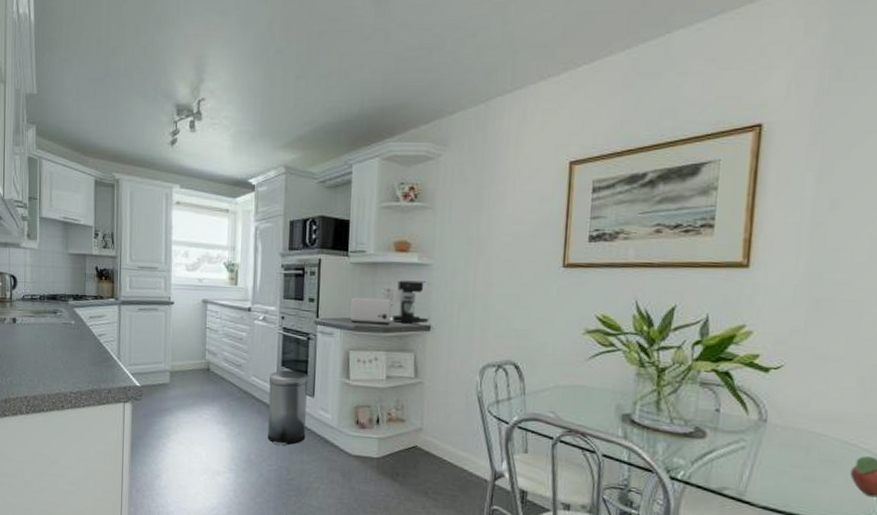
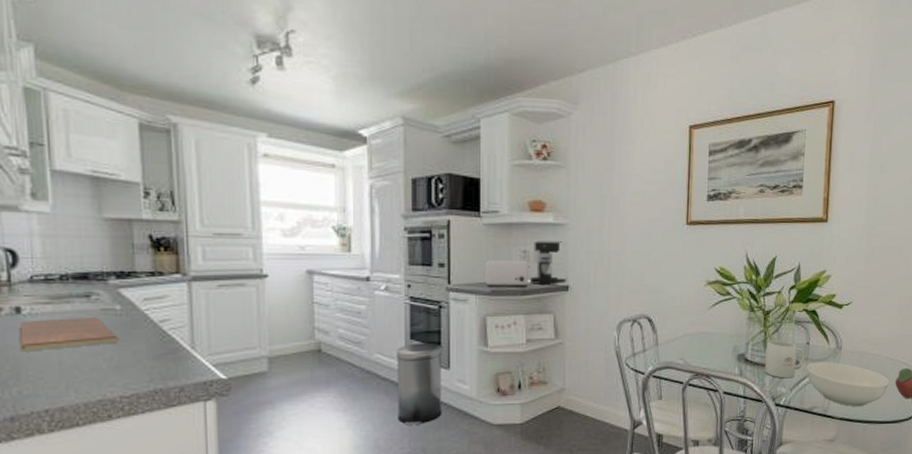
chopping board: none [13,328,73,352] -> present [19,316,120,352]
mug: none [656,401,713,450] -> present [764,340,805,379]
bowl: none [714,433,841,497] -> present [806,362,890,407]

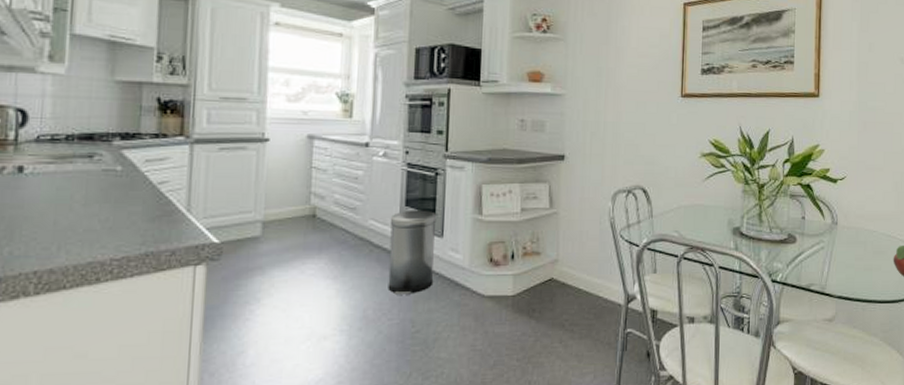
chopping board: present [19,316,120,352] -> none [16,176,118,211]
toaster: present [486,260,531,288] -> none [483,128,528,156]
coffee maker: present [530,241,567,286] -> none [527,110,563,155]
mug: present [764,340,805,379] -> none [760,214,800,254]
bowl: present [806,362,890,407] -> none [802,237,887,285]

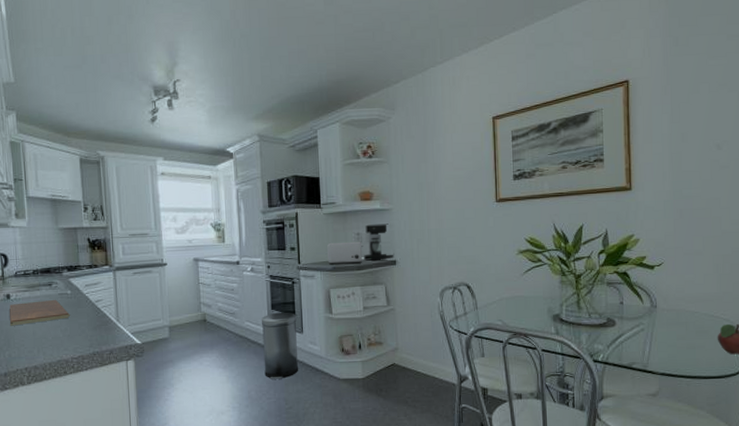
chopping board: none [16,176,118,211] -> present [9,299,71,326]
toaster: none [483,128,528,156] -> present [327,241,364,266]
coffee maker: none [527,110,563,155] -> present [364,223,395,261]

